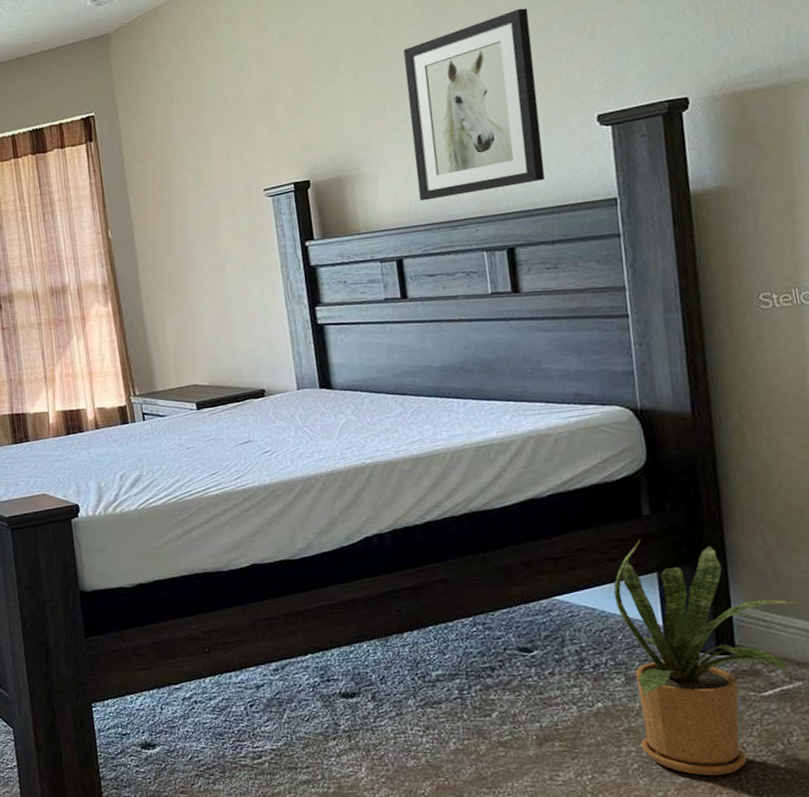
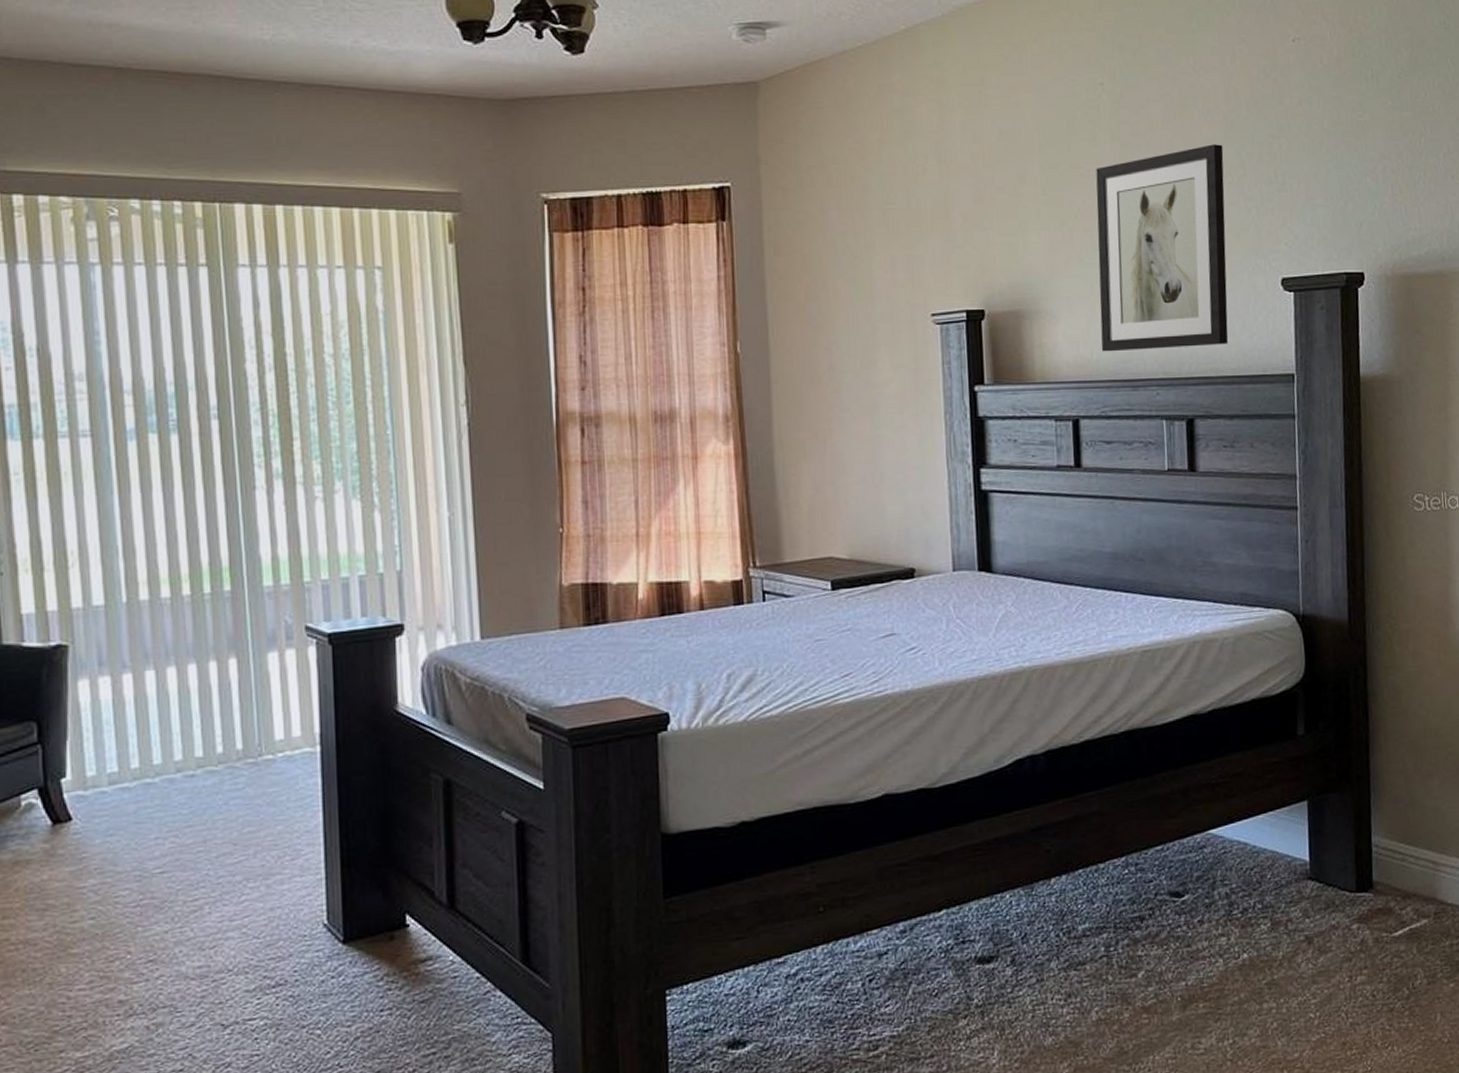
house plant: present [613,540,801,776] -> none [1266,763,1432,1031]

